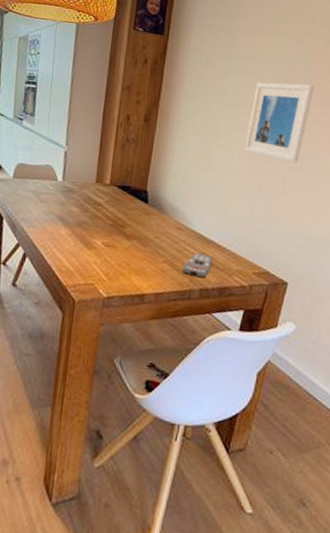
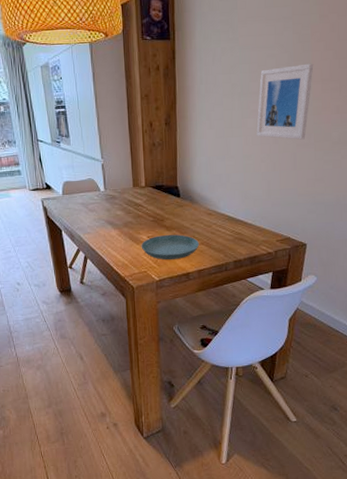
saucer: none [92,243,162,276] -> present [141,234,199,260]
remote control: present [181,253,213,278] -> none [217,232,242,252]

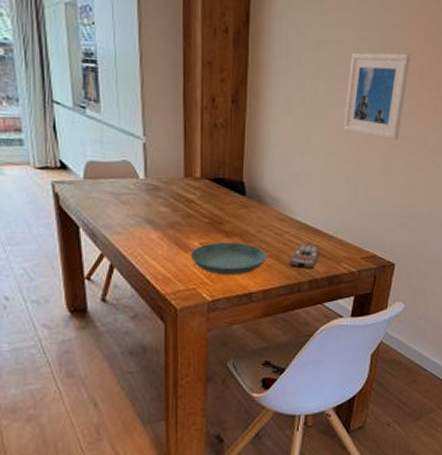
remote control: none [217,232,242,252] -> present [288,244,320,269]

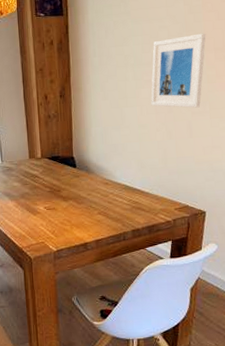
saucer: present [190,243,266,276] -> none [38,205,96,231]
remote control: present [288,244,320,269] -> none [114,201,139,221]

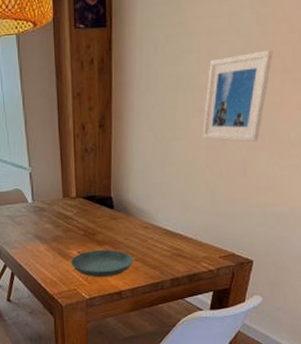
saucer: none [38,205,96,231] -> present [71,250,133,278]

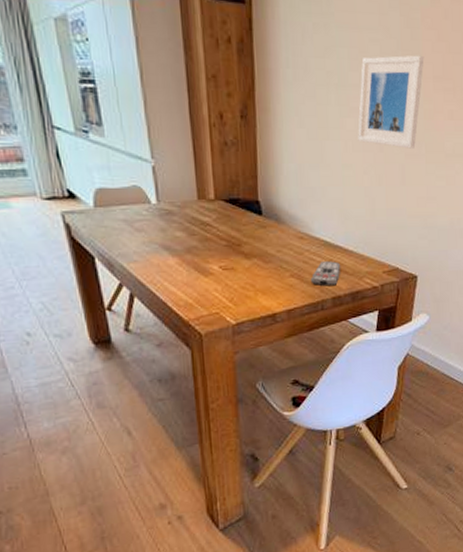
saucer: present [71,250,133,278] -> none [210,264,288,298]
remote control: none [152,247,180,269] -> present [310,261,341,287]

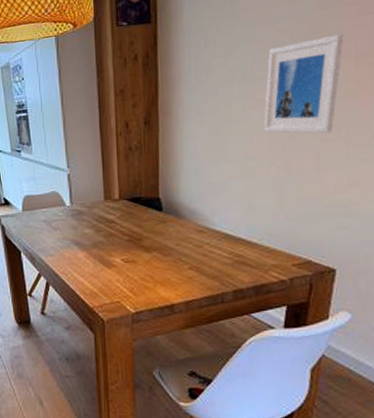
remote control: present [310,261,341,287] -> none [210,254,244,279]

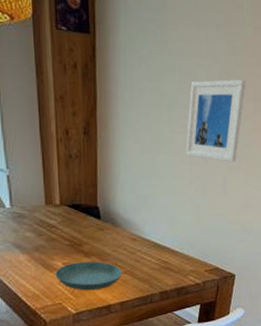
saucer: none [113,257,187,289] -> present [55,262,122,291]

